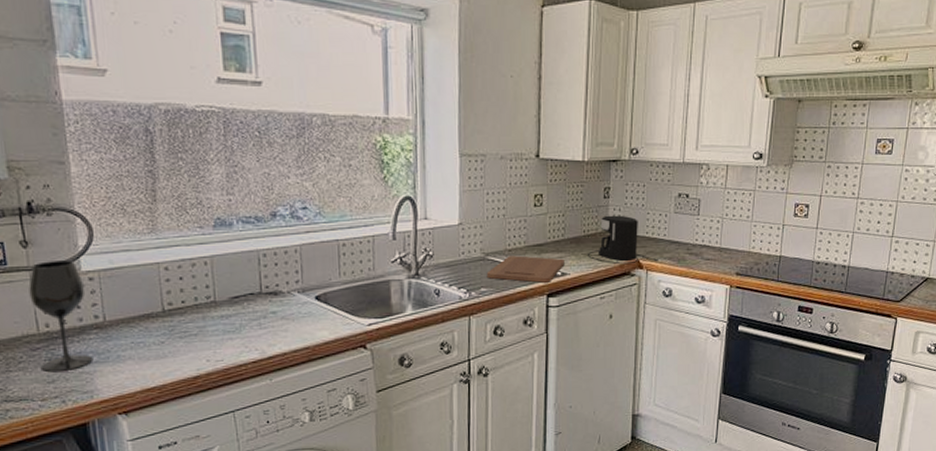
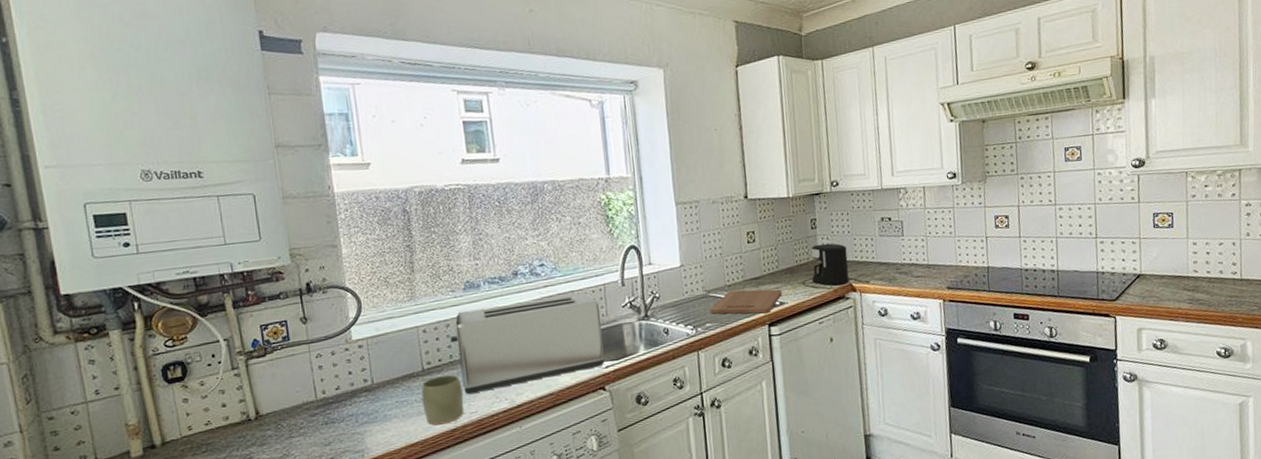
wineglass: present [28,260,93,372] -> none [308,331,364,435]
mug: none [160,319,209,371] -> present [421,375,464,425]
toaster: none [196,242,368,340] -> present [450,292,604,394]

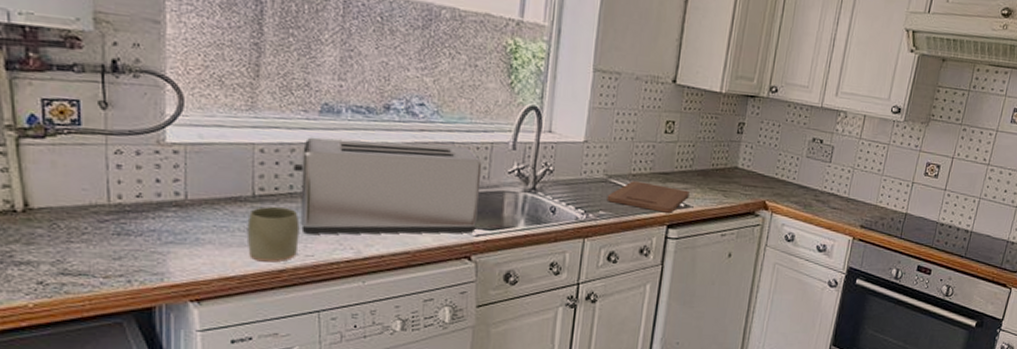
coffee maker: present [802,243,871,290] -> none [714,151,786,205]

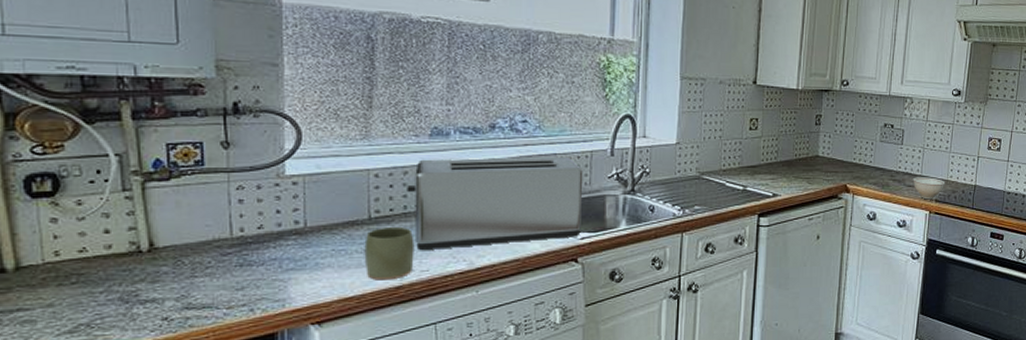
cutting board: present [606,181,689,213] -> none [701,176,776,203]
bowl: none [838,199,874,225] -> present [913,177,946,200]

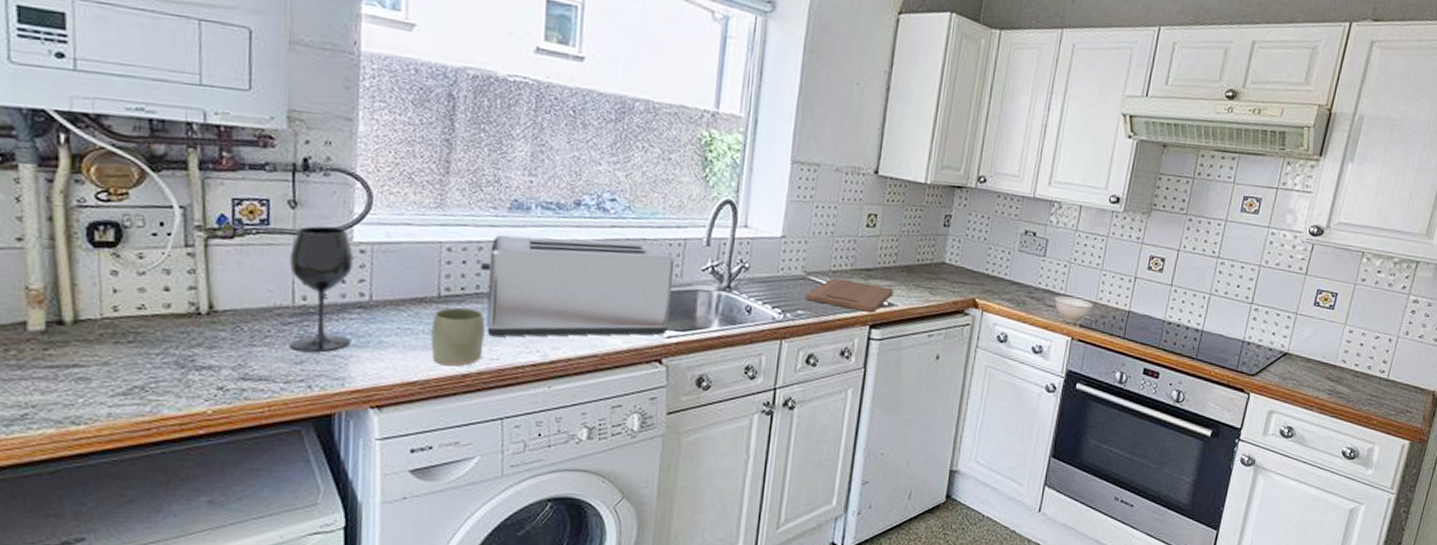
wineglass: none [226,163,289,278] -> present [289,226,355,352]
cutting board: none [701,176,776,203] -> present [805,278,893,312]

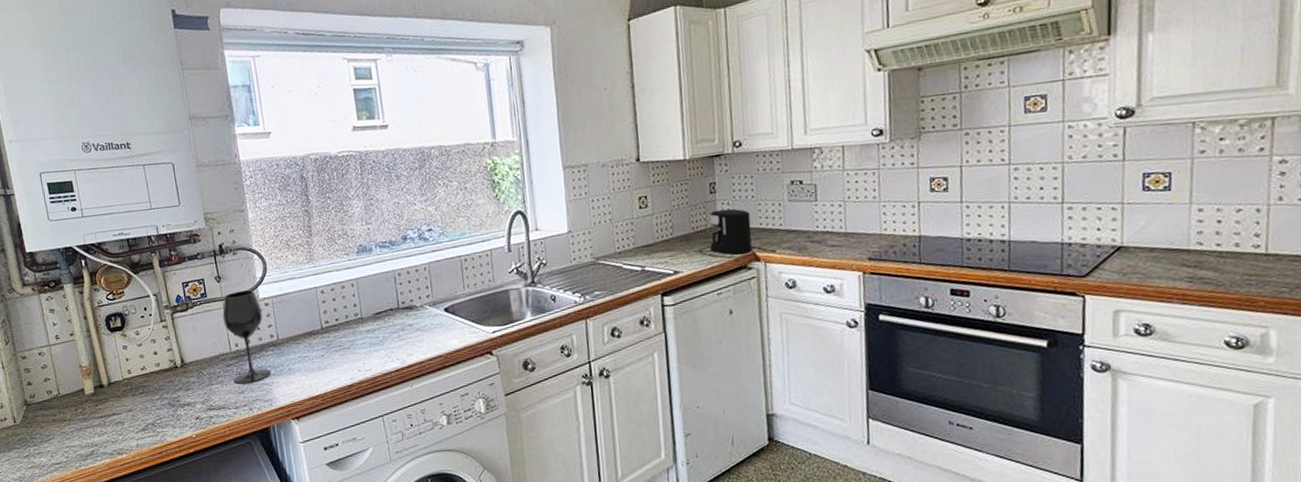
mug: present [430,307,485,366] -> none [321,334,359,380]
toaster: present [480,235,675,337] -> none [345,257,491,352]
cutting board: present [805,278,893,312] -> none [598,257,676,283]
coffee maker: none [919,245,997,303] -> present [699,208,778,259]
bowl: present [1054,296,1094,324] -> none [836,233,879,260]

